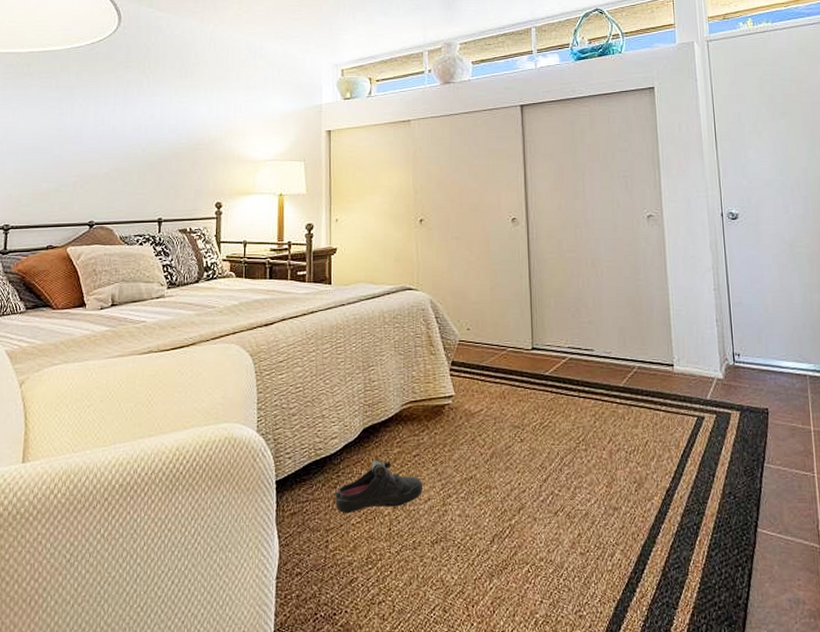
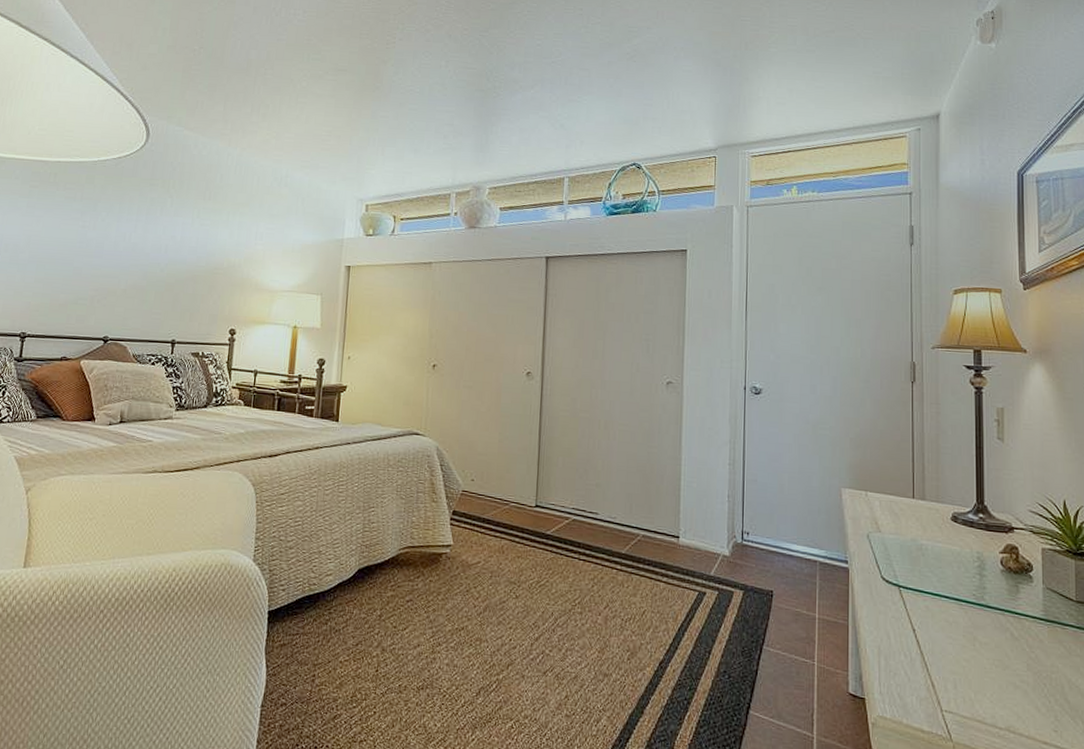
shoe: present [334,459,422,514] -> none [324,600,413,651]

